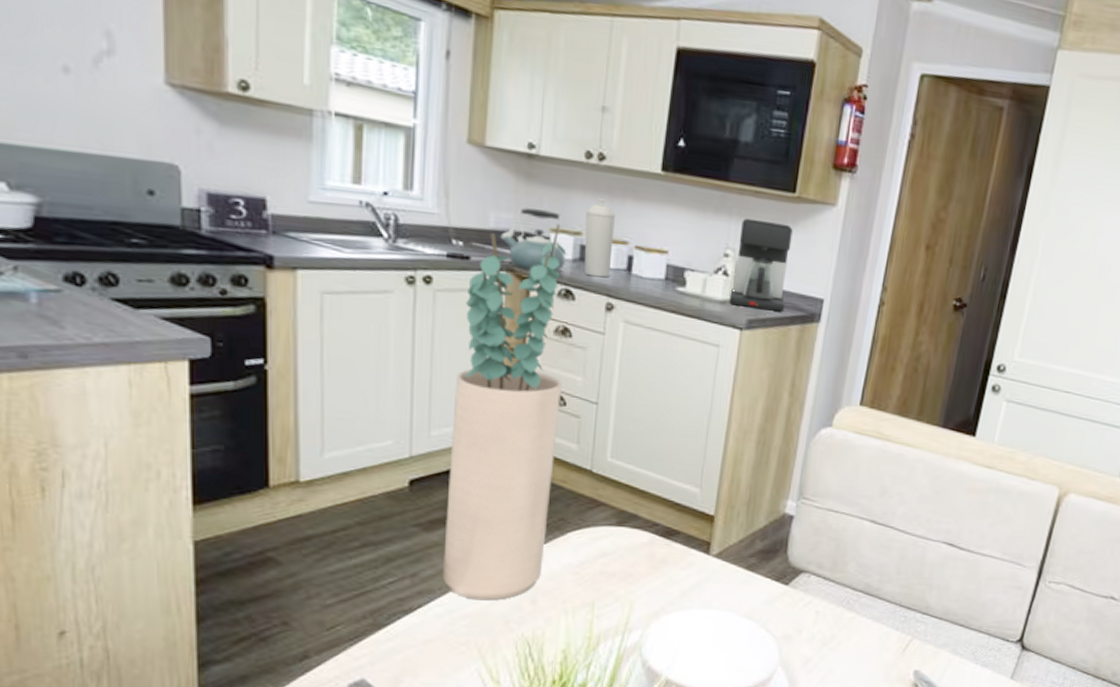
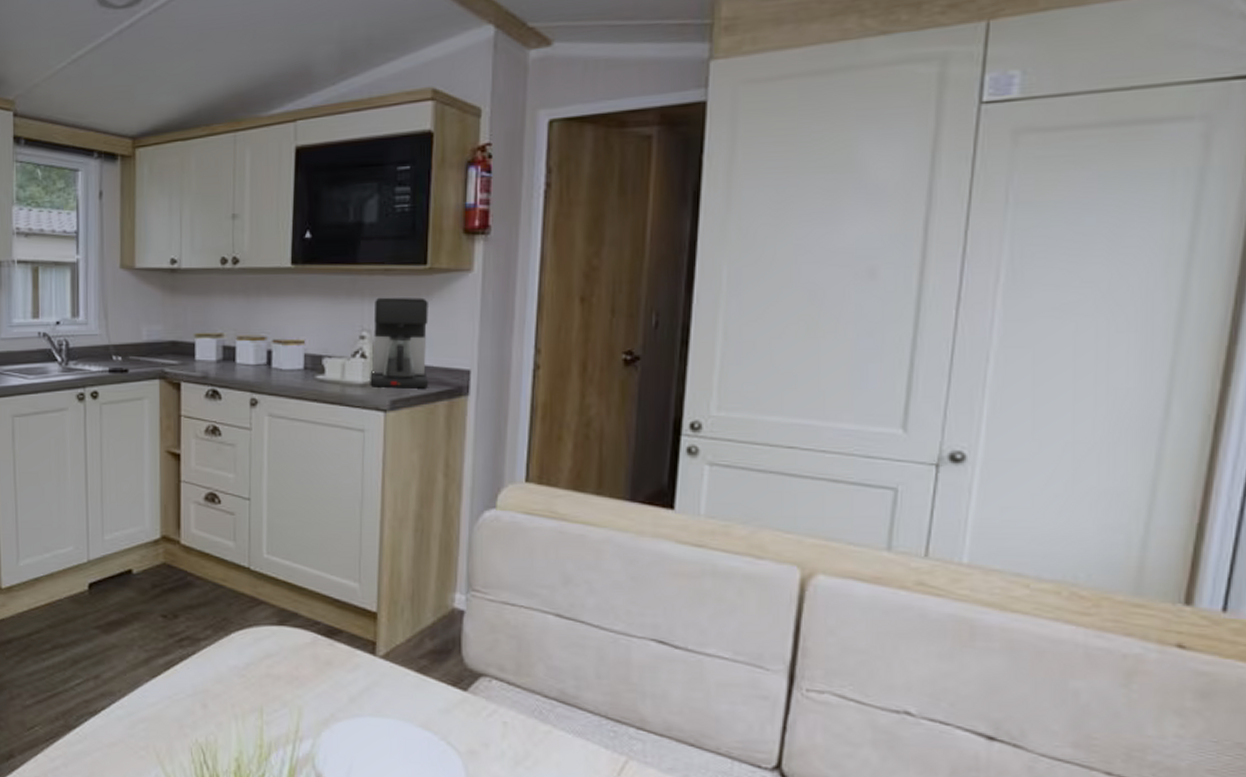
vase: present [443,224,567,601] -> none [120,329,216,704]
kettle: present [500,208,565,273] -> none [152,317,210,377]
canister: present [584,199,615,278] -> none [225,300,252,375]

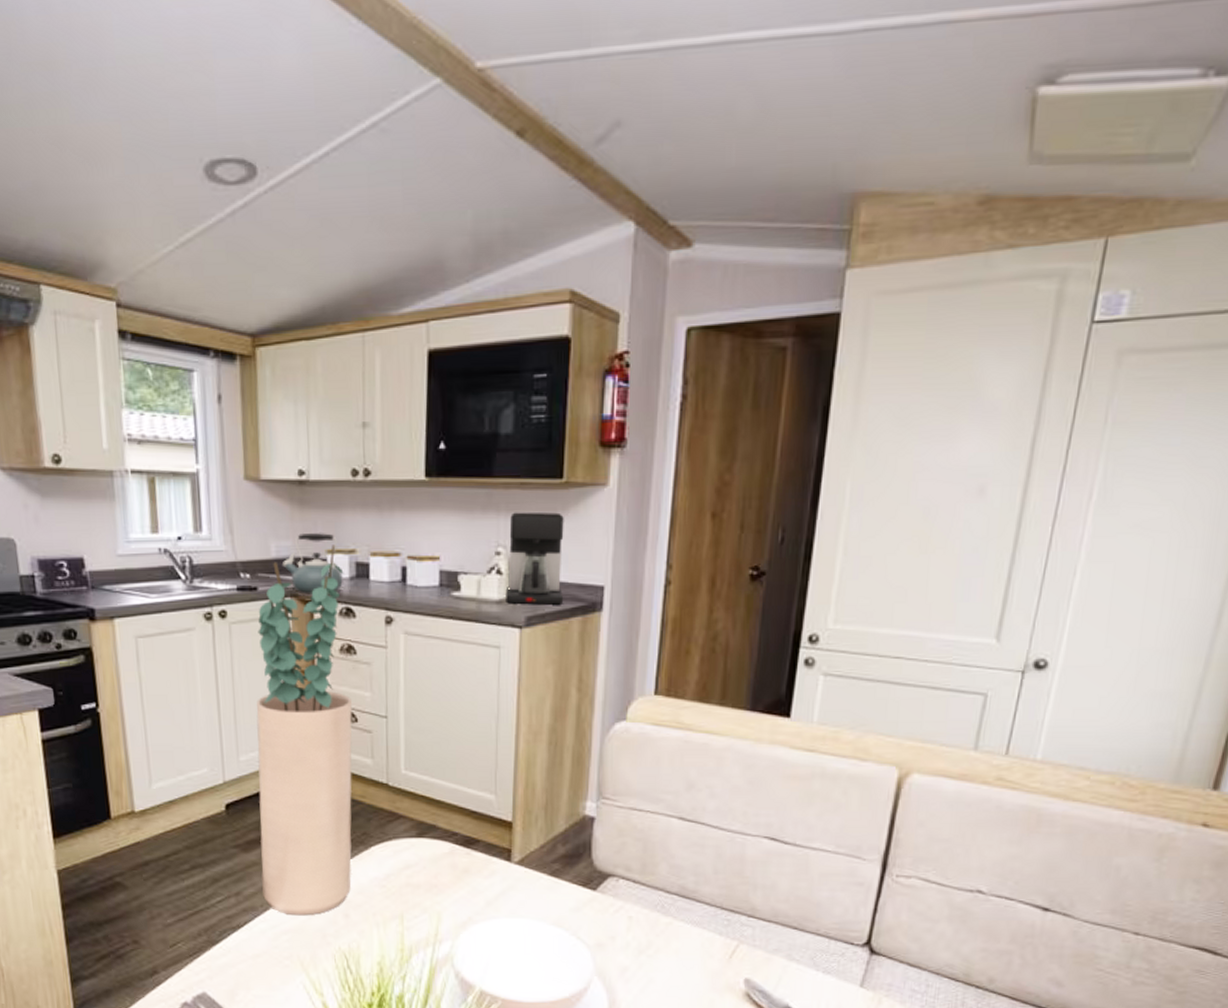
vase: none [120,329,216,704] -> present [256,545,353,916]
kettle: none [152,317,210,377] -> present [281,532,343,595]

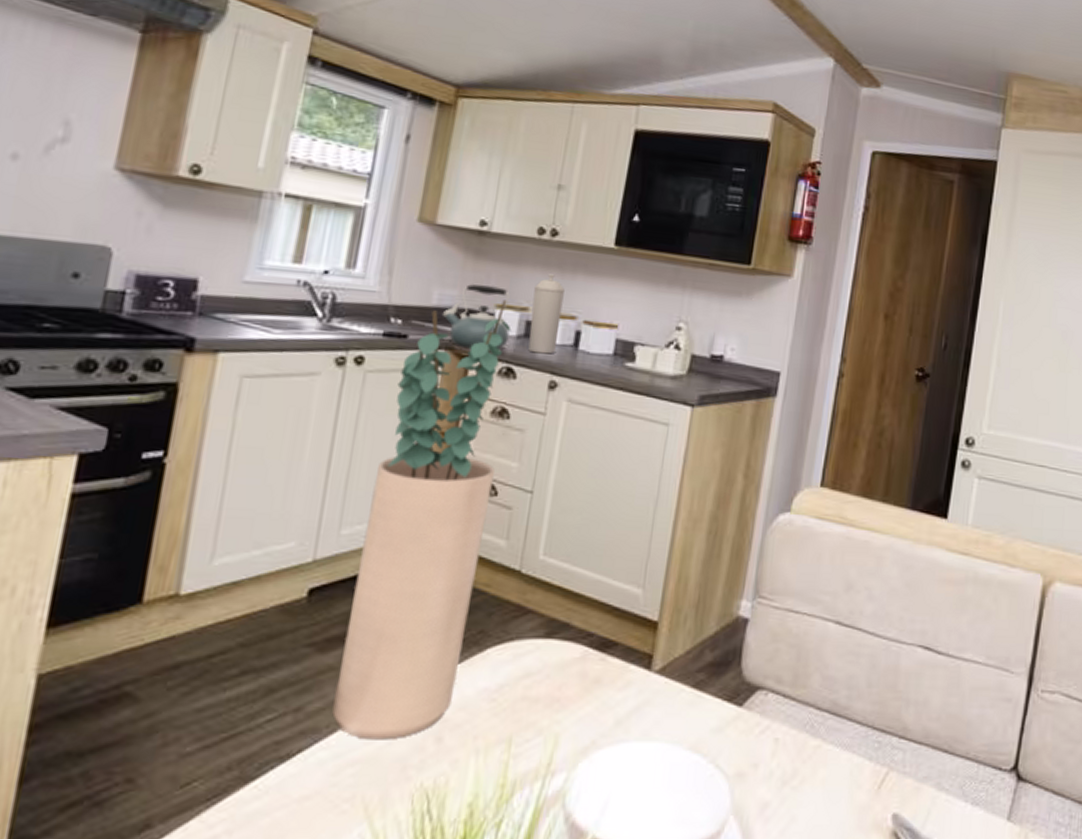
canister: none [358,514,387,592] -> present [528,274,565,354]
coffee maker: present [505,512,564,605] -> none [680,290,748,386]

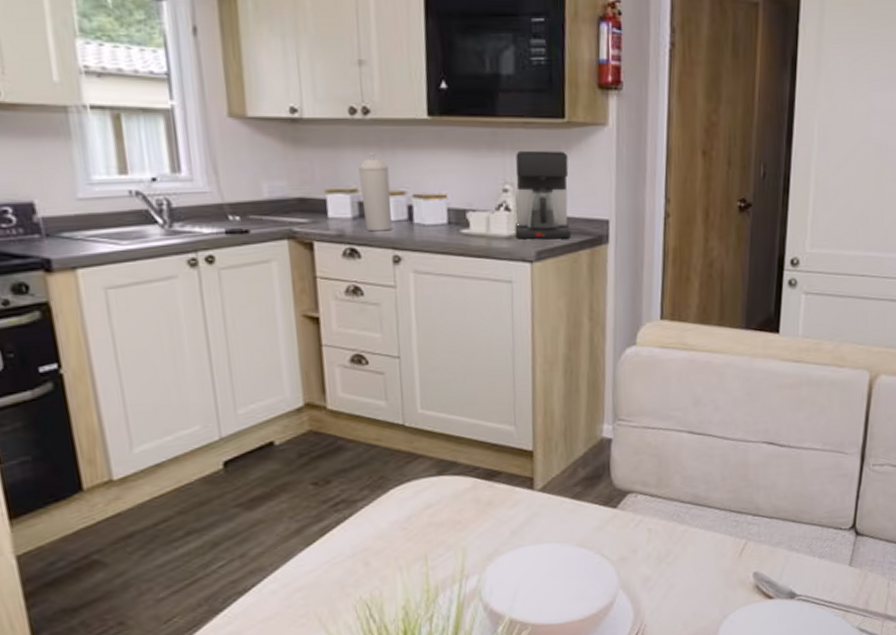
vase: present [332,300,512,740] -> none [251,184,370,571]
kettle: present [441,284,510,350] -> none [276,171,346,236]
coffee maker: none [680,290,748,386] -> present [515,150,571,240]

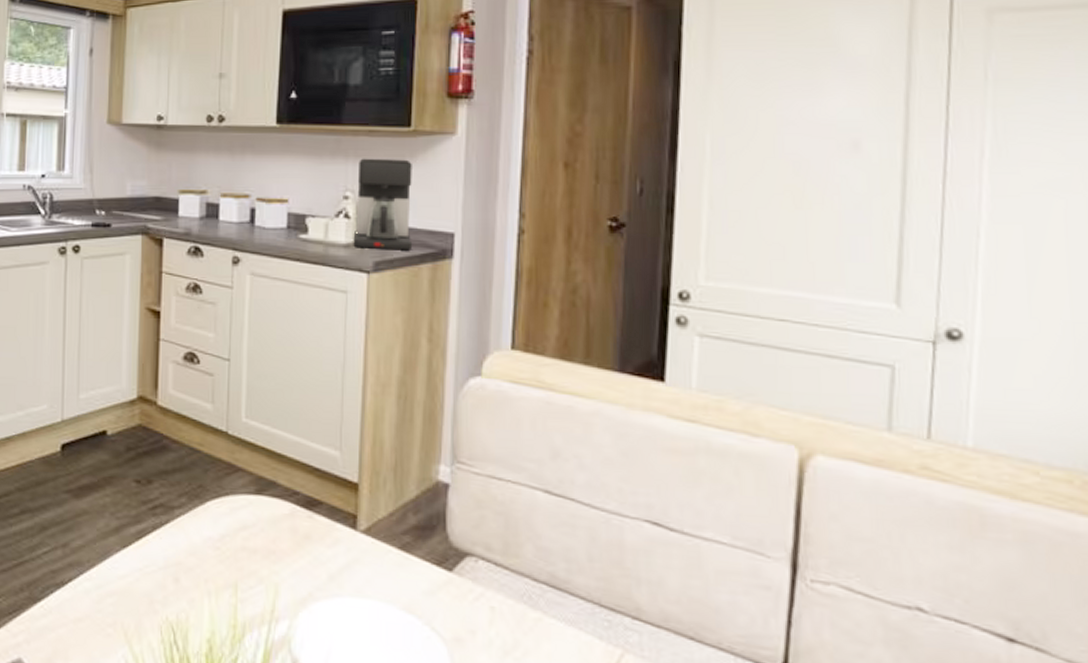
canister: present [358,153,392,232] -> none [210,157,236,232]

